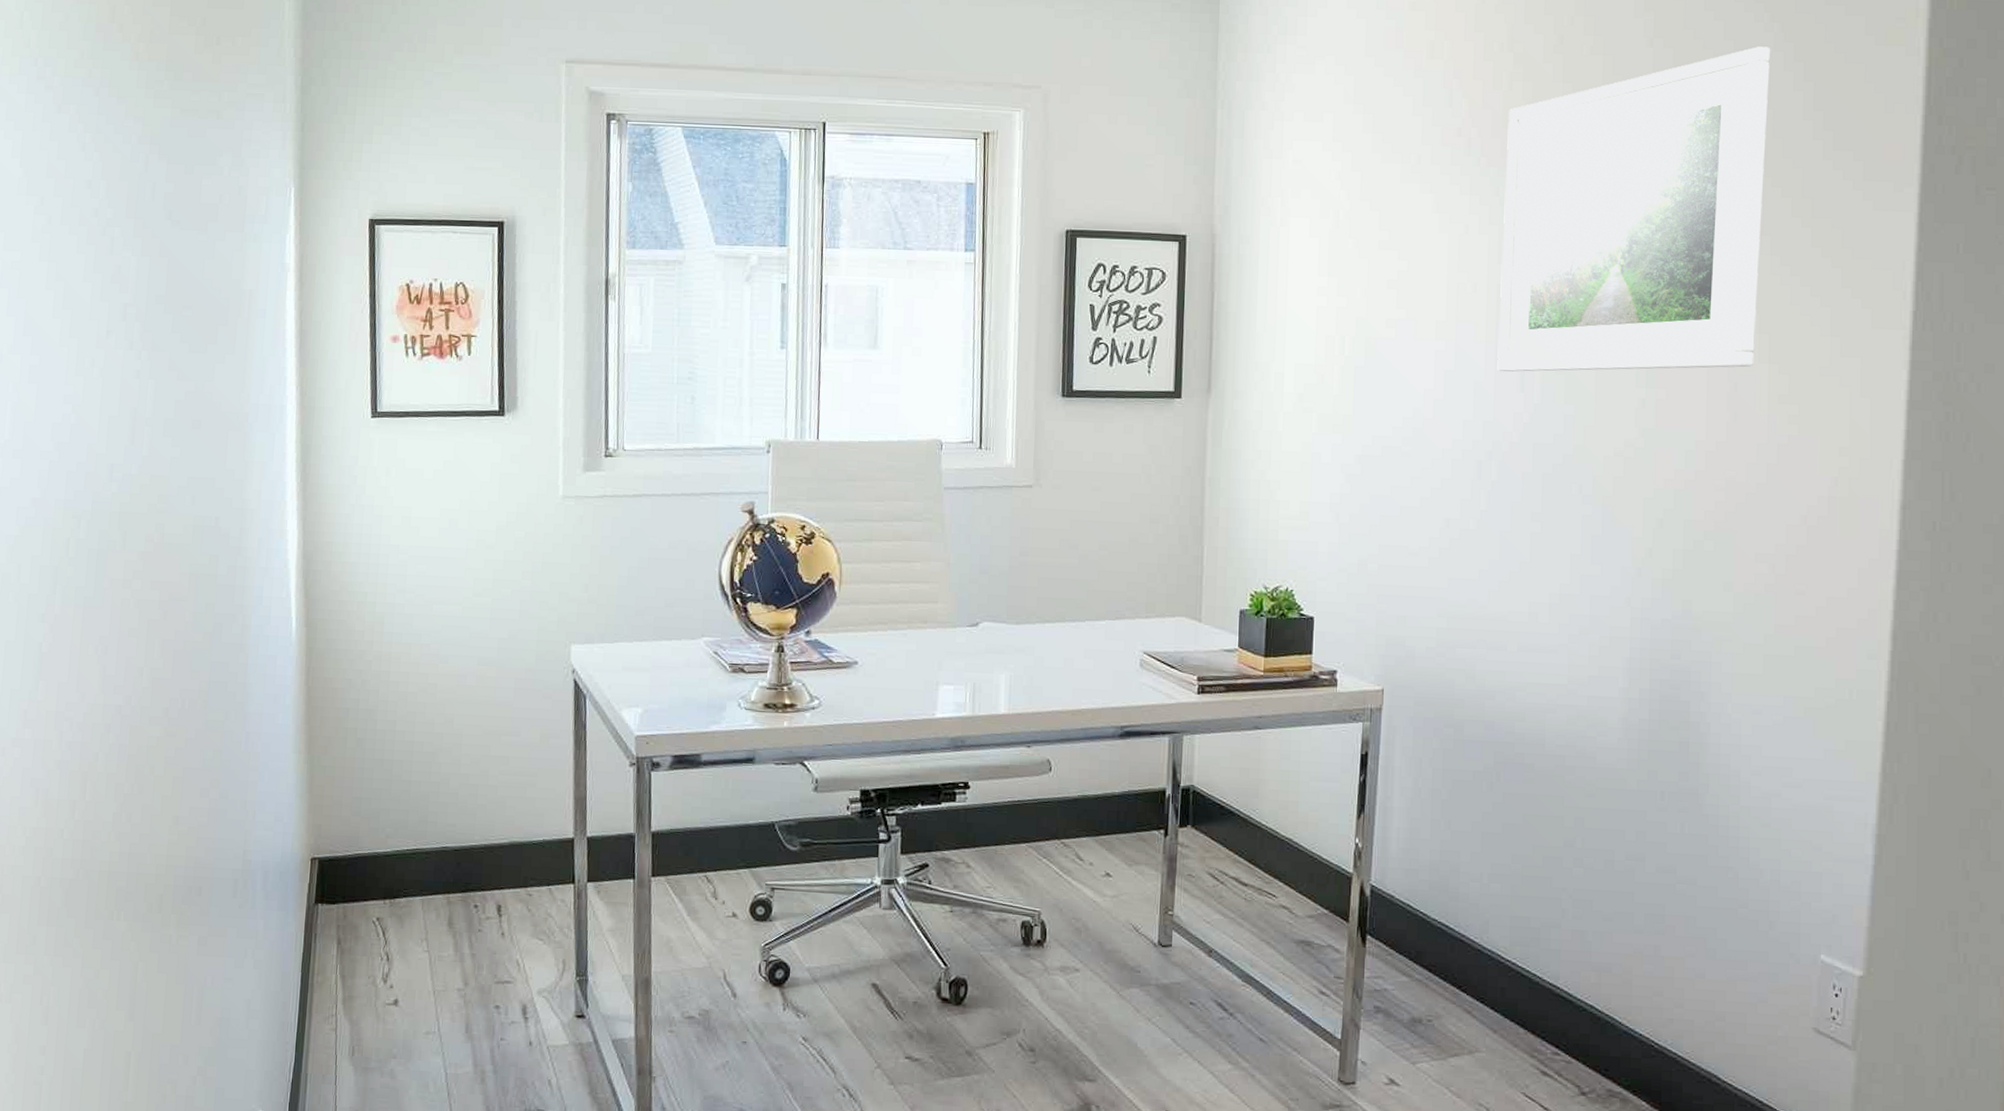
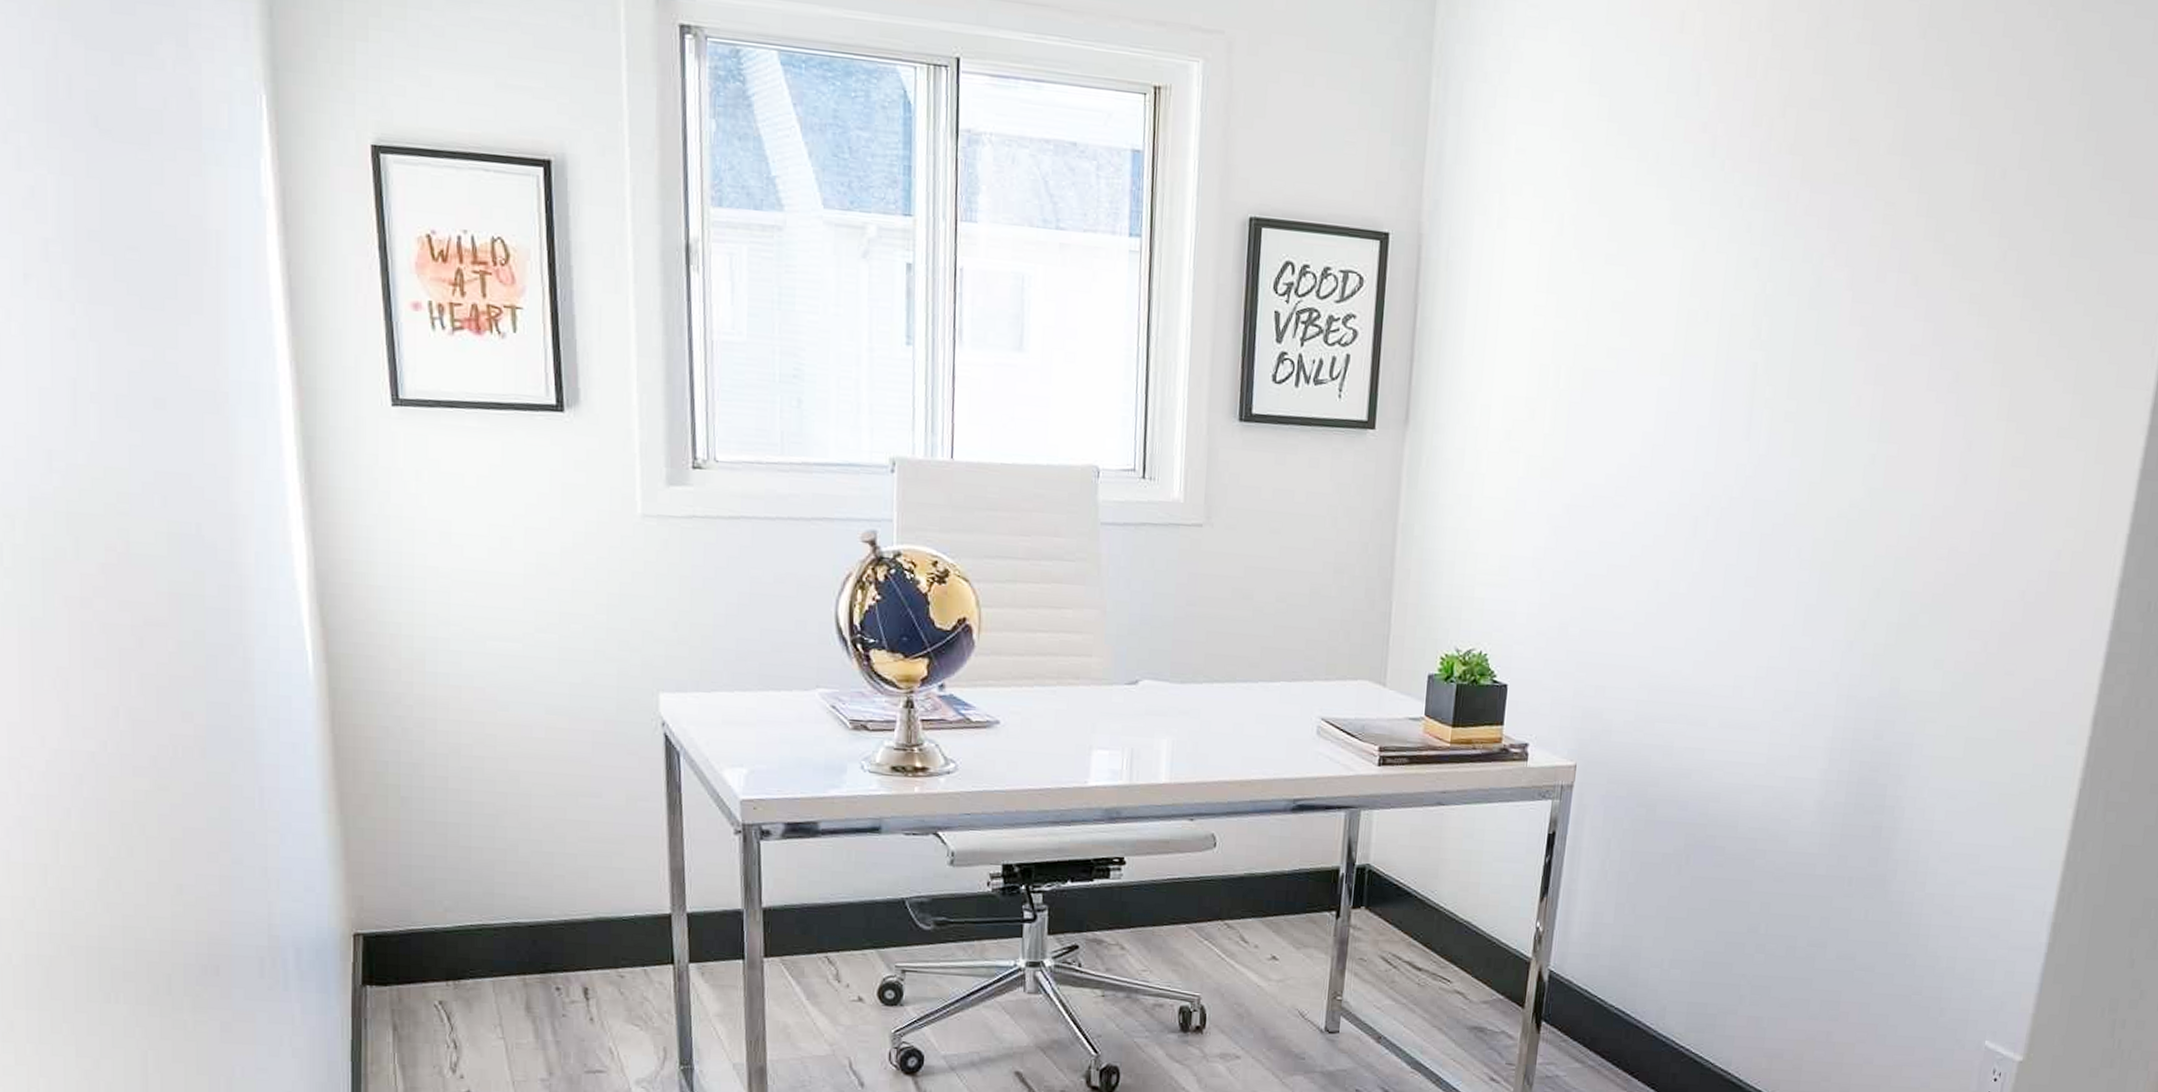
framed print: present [1497,46,1770,372] -> none [1723,47,2050,424]

